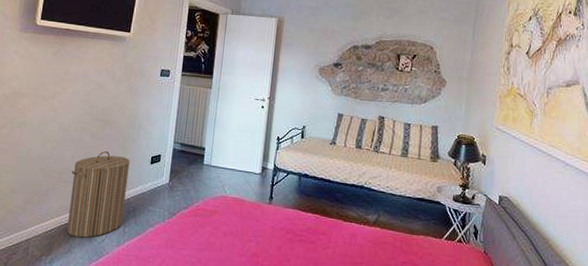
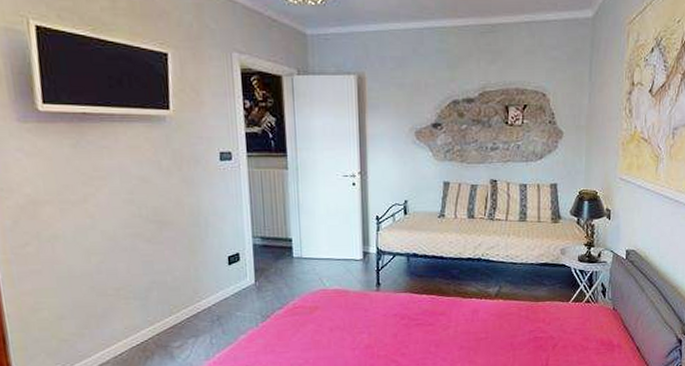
laundry hamper: present [66,151,130,238] -> none [130,257,208,357]

